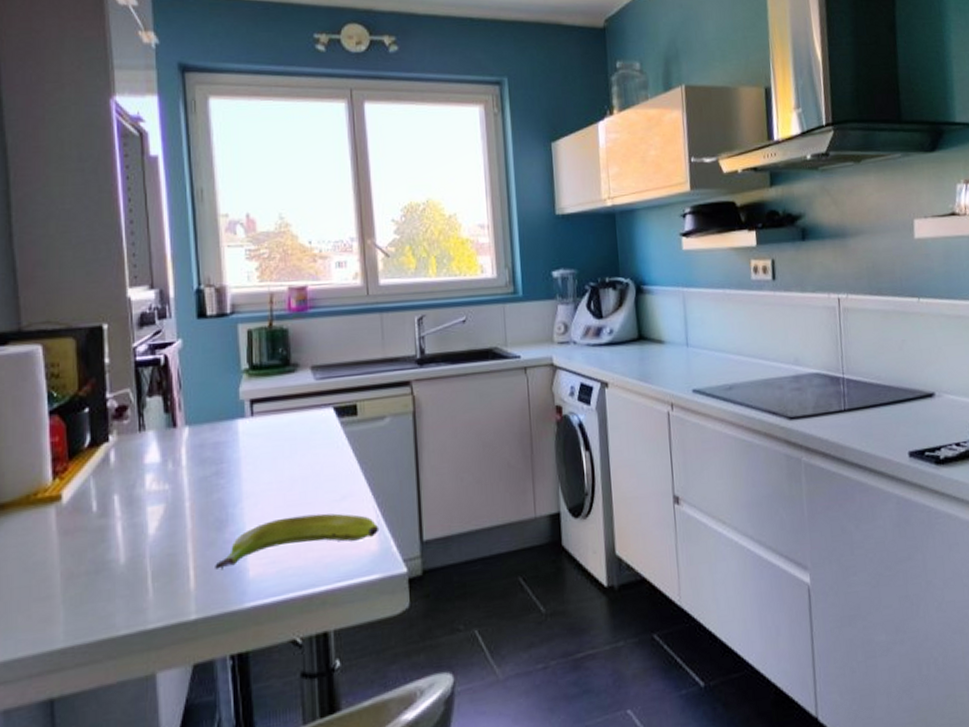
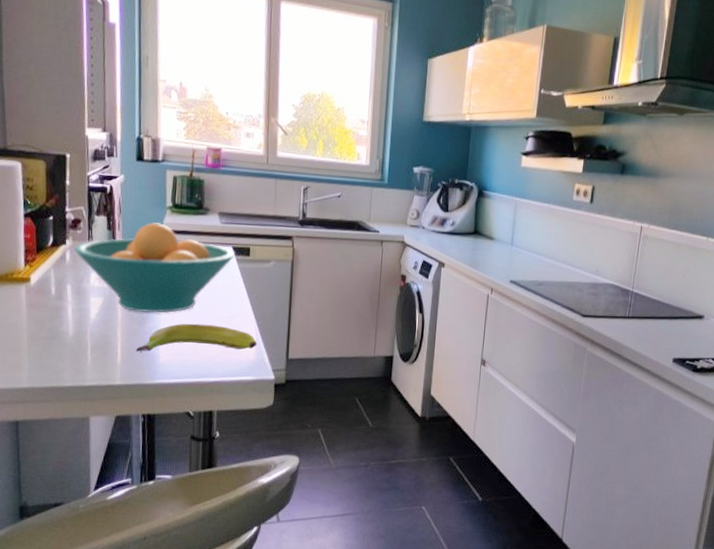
fruit bowl: none [121,392,339,515] -> present [74,222,236,313]

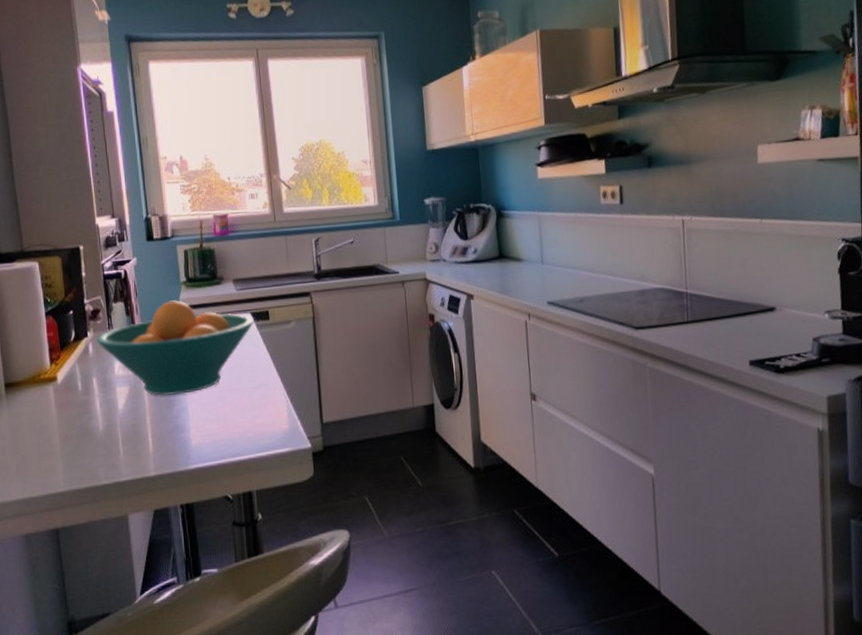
banana: present [136,323,258,353] -> none [167,397,289,439]

